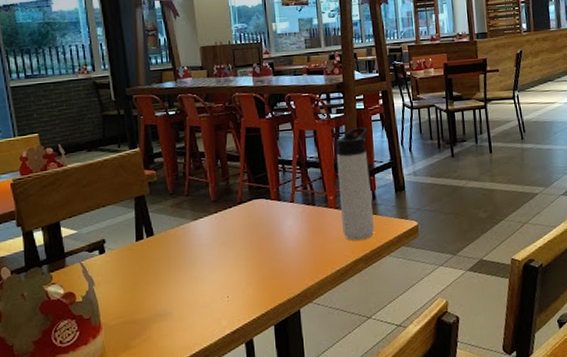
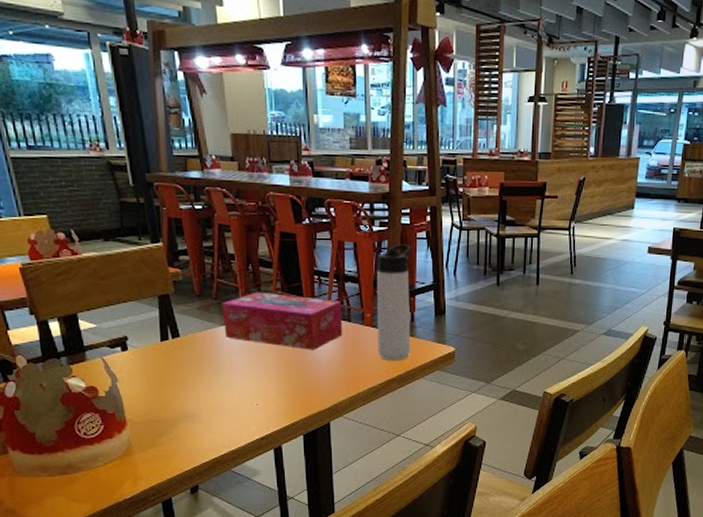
tissue box: none [193,184,308,237] -> present [221,292,343,350]

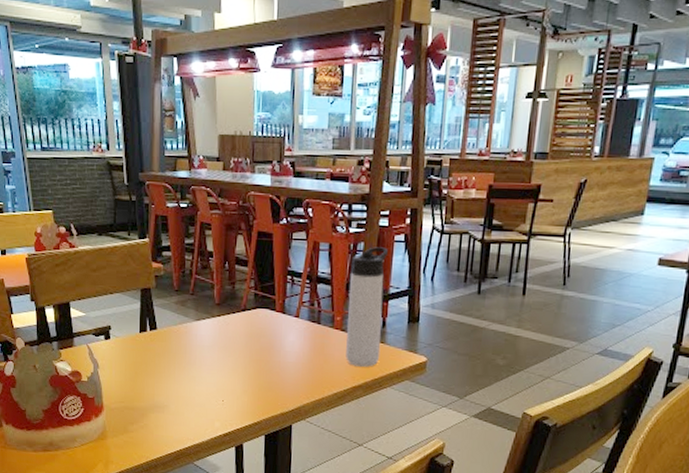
tissue box: present [221,292,343,350] -> none [197,289,313,350]

